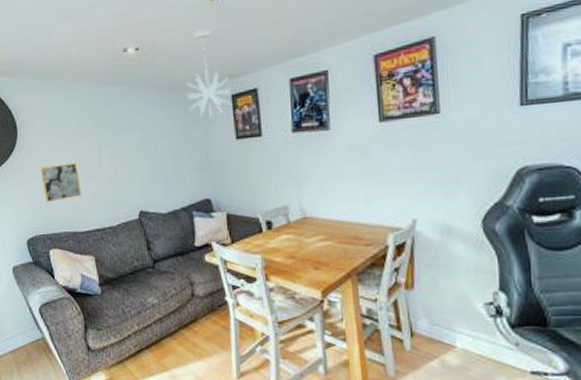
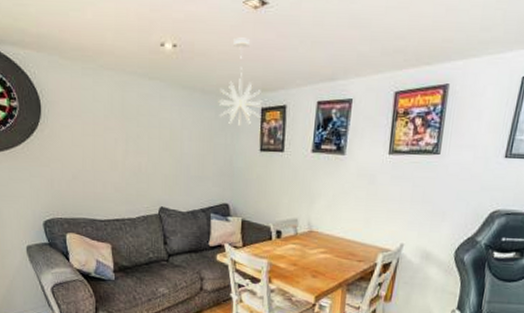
wall art: present [39,162,82,203] -> none [62,150,104,188]

